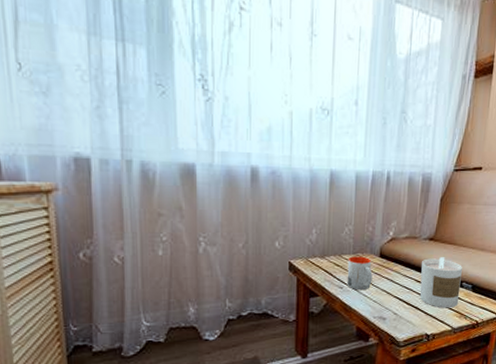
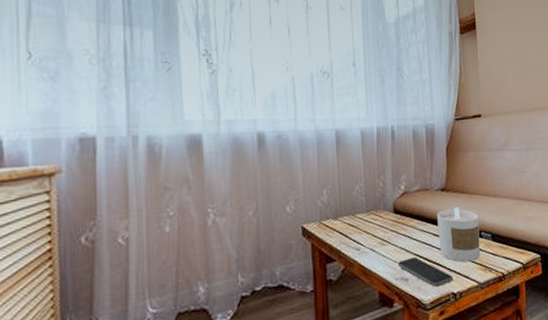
mug: present [346,256,373,291] -> none [362,213,389,251]
smartphone: none [378,299,429,327] -> present [398,256,454,287]

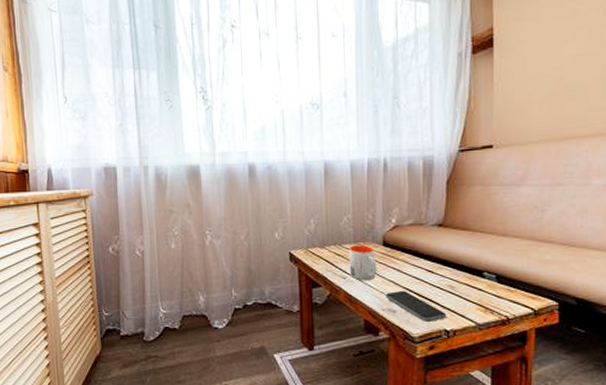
mug: none [362,213,389,251] -> present [349,245,377,281]
candle: present [437,207,481,263] -> none [432,244,481,301]

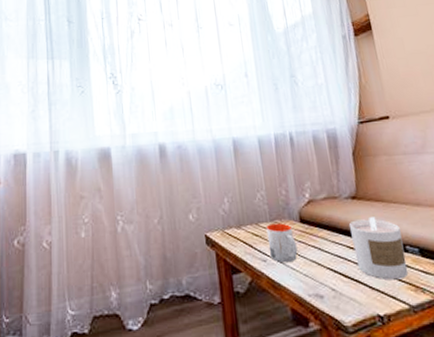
smartphone: present [386,290,447,322] -> none [310,271,378,307]
candle: none [432,244,481,301] -> present [349,217,409,280]

